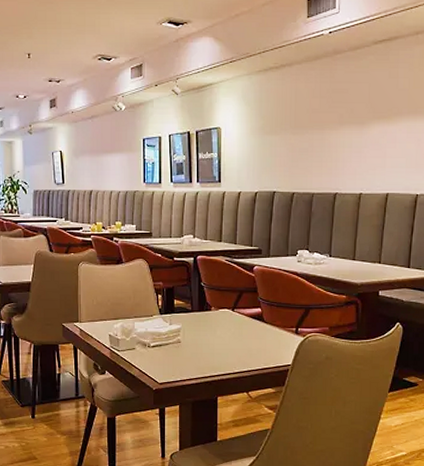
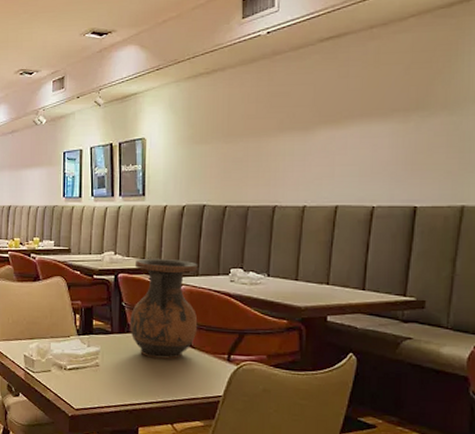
vase: none [208,241,269,333] -> present [129,258,198,359]

